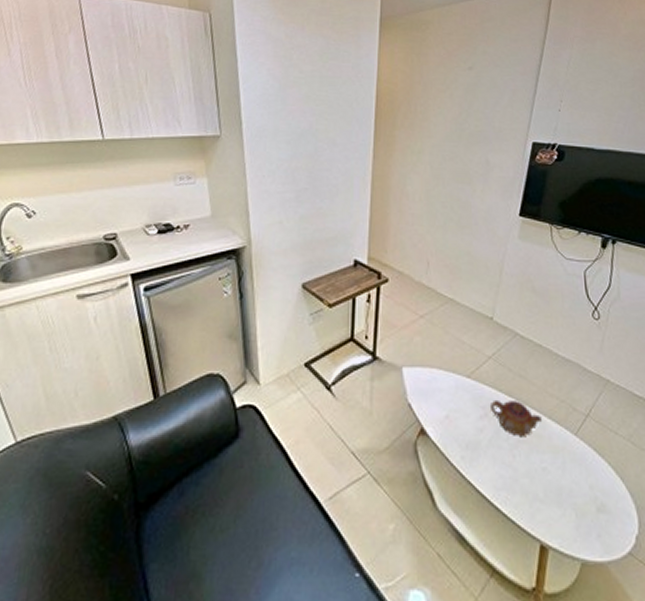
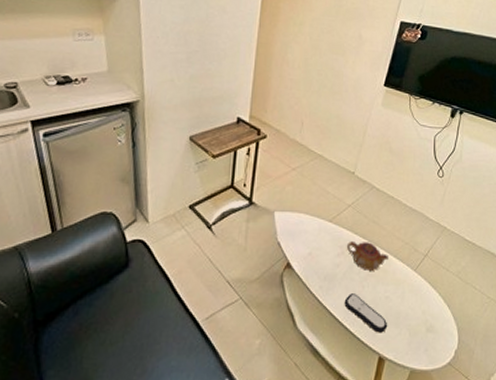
remote control: none [492,465,547,514] -> present [344,293,387,333]

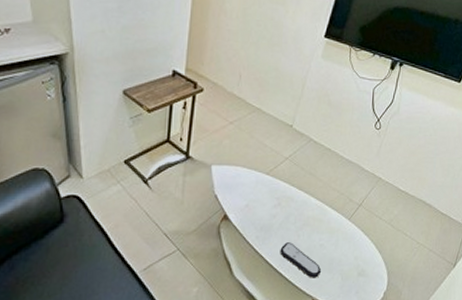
teapot: present [346,240,388,271] -> none [282,192,324,220]

